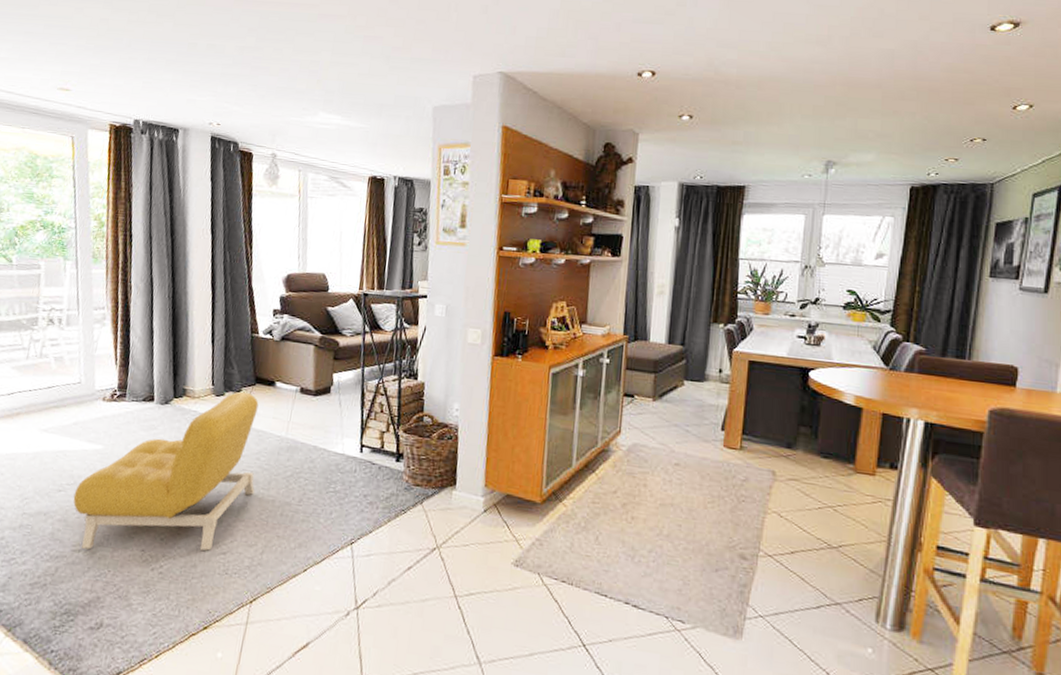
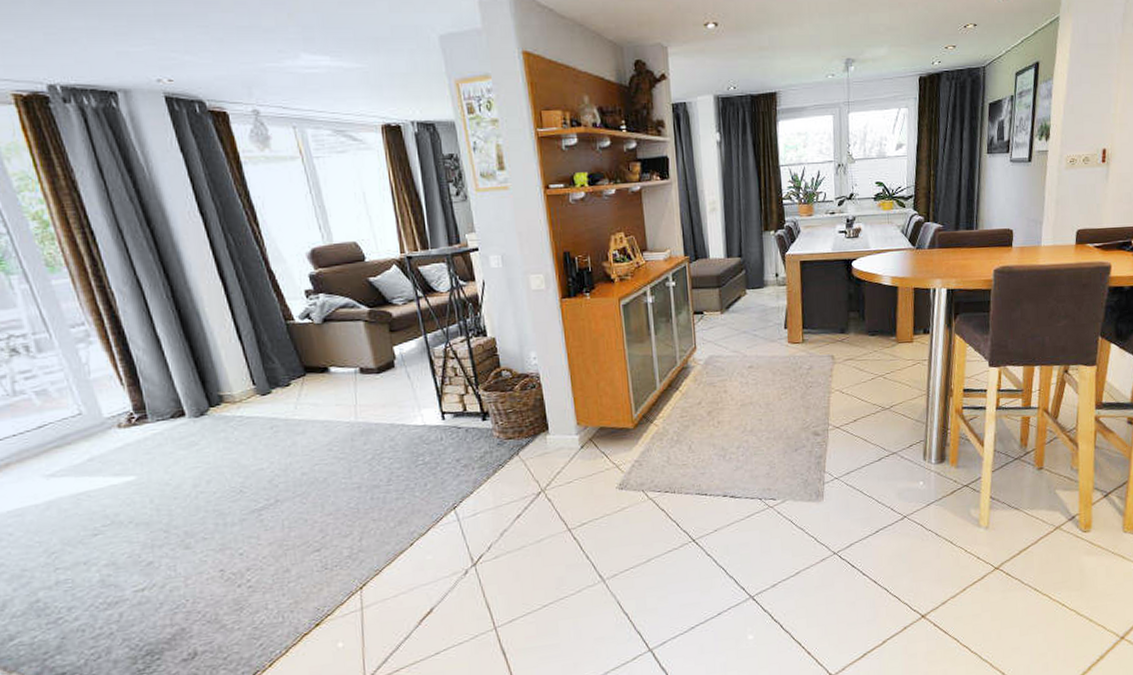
armchair: present [73,391,259,551] -> none [115,384,336,587]

